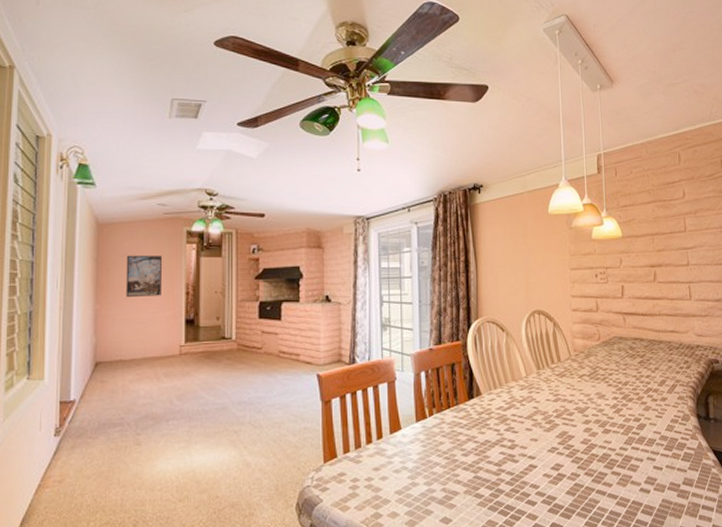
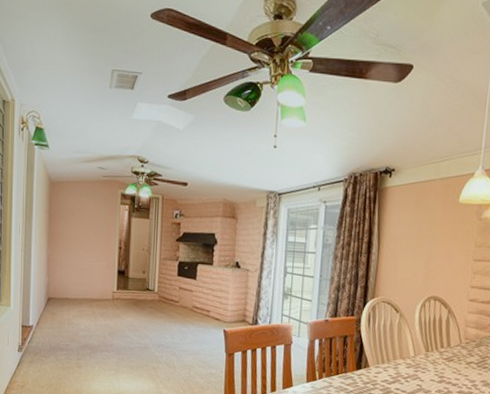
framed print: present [125,255,163,297] -> none [71,210,101,248]

